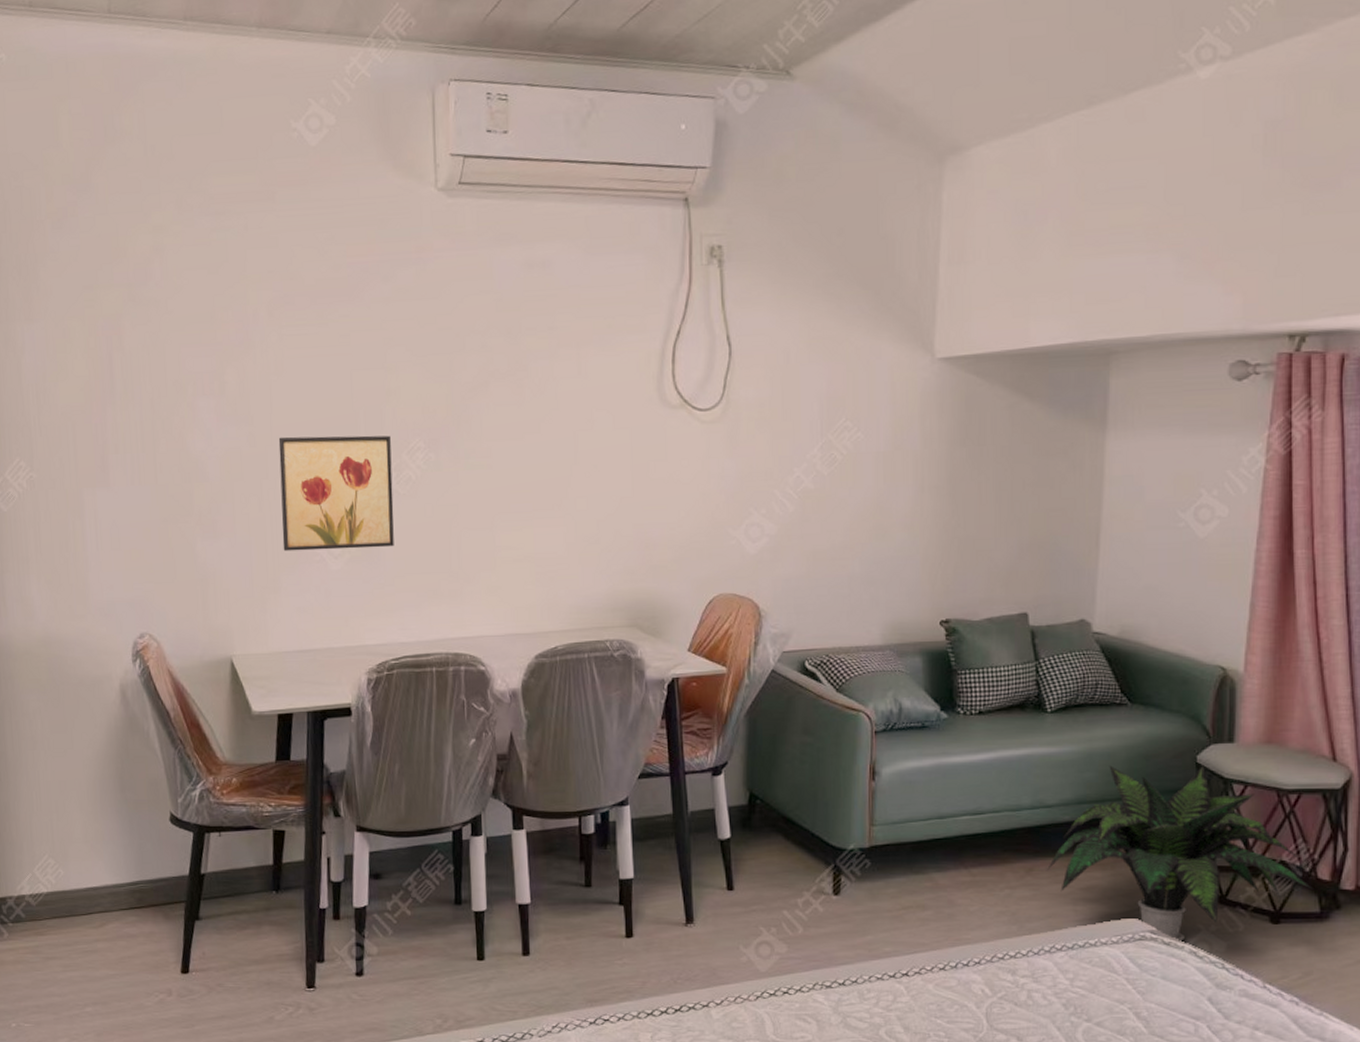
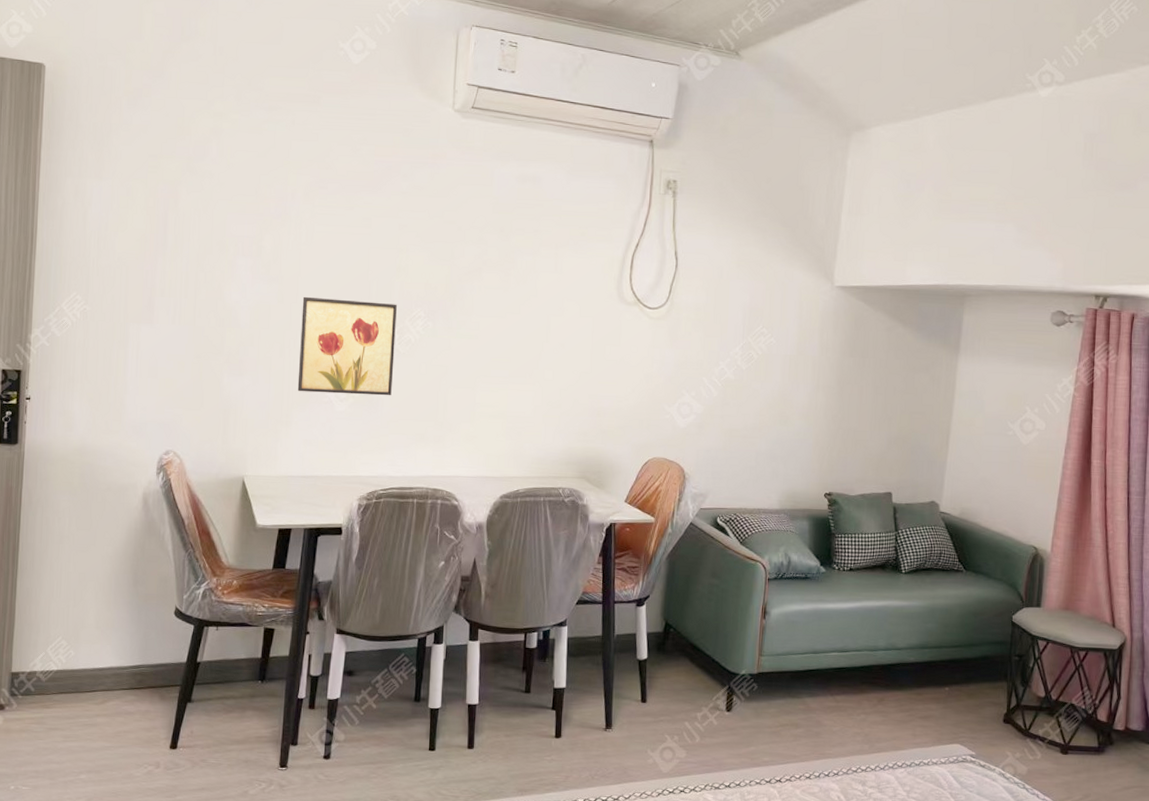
potted plant: present [1047,765,1313,942] -> none [895,619,1094,765]

